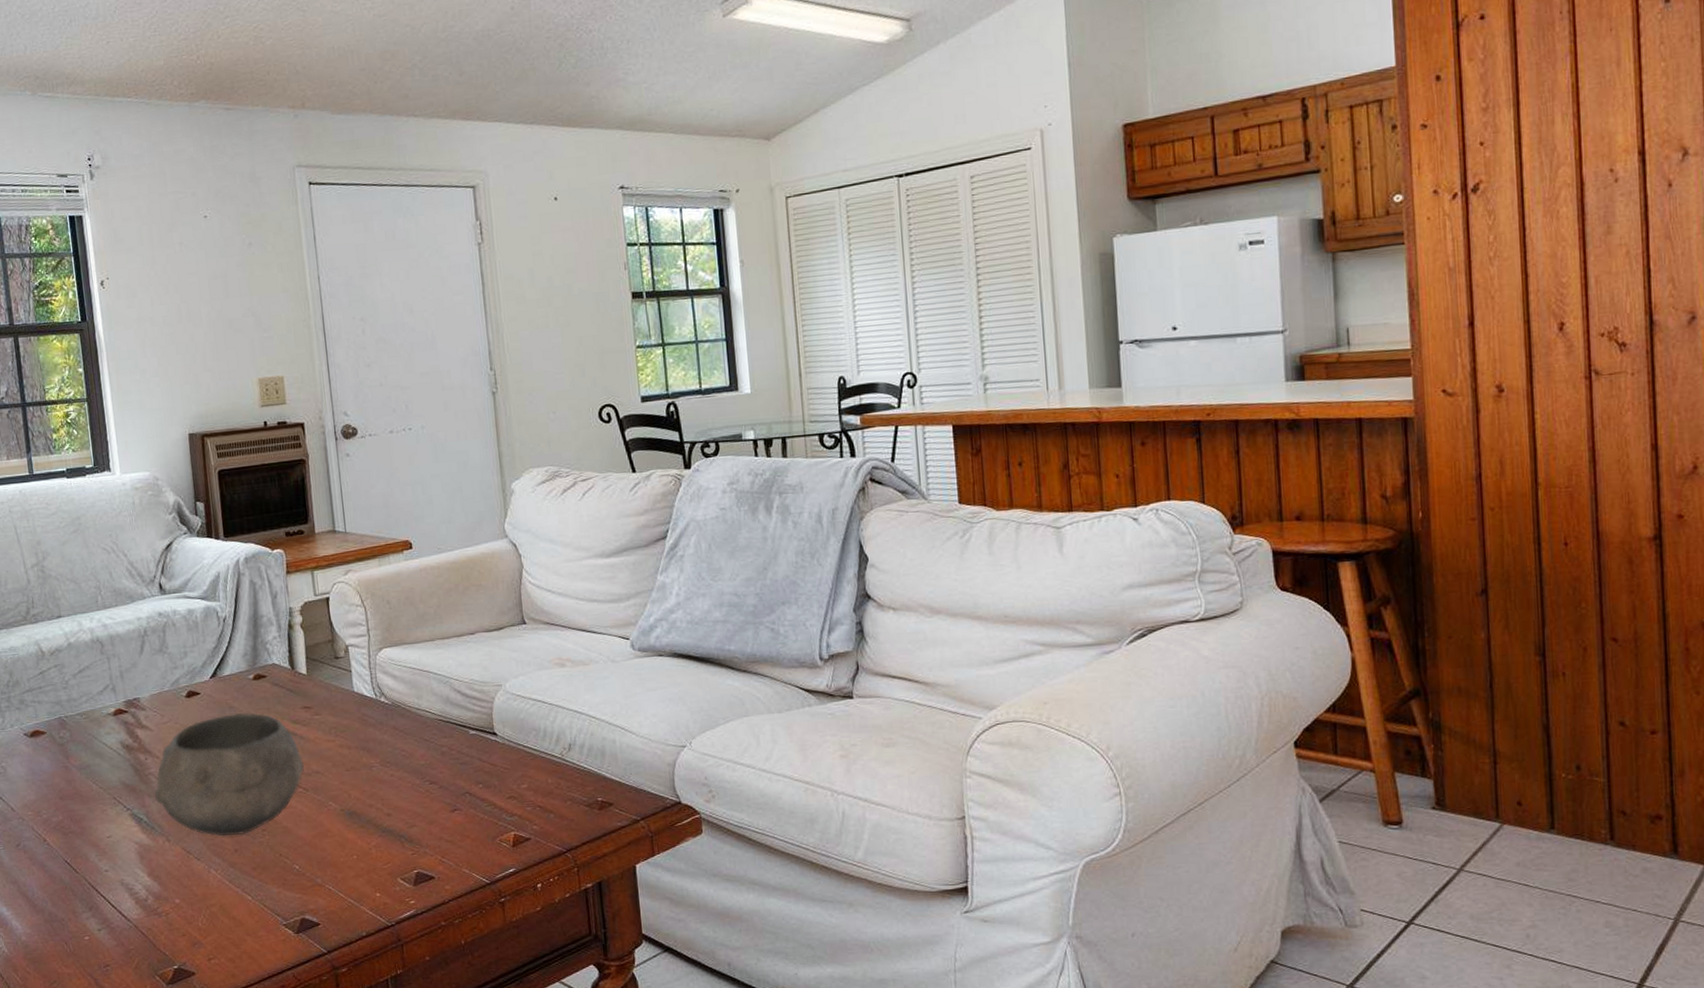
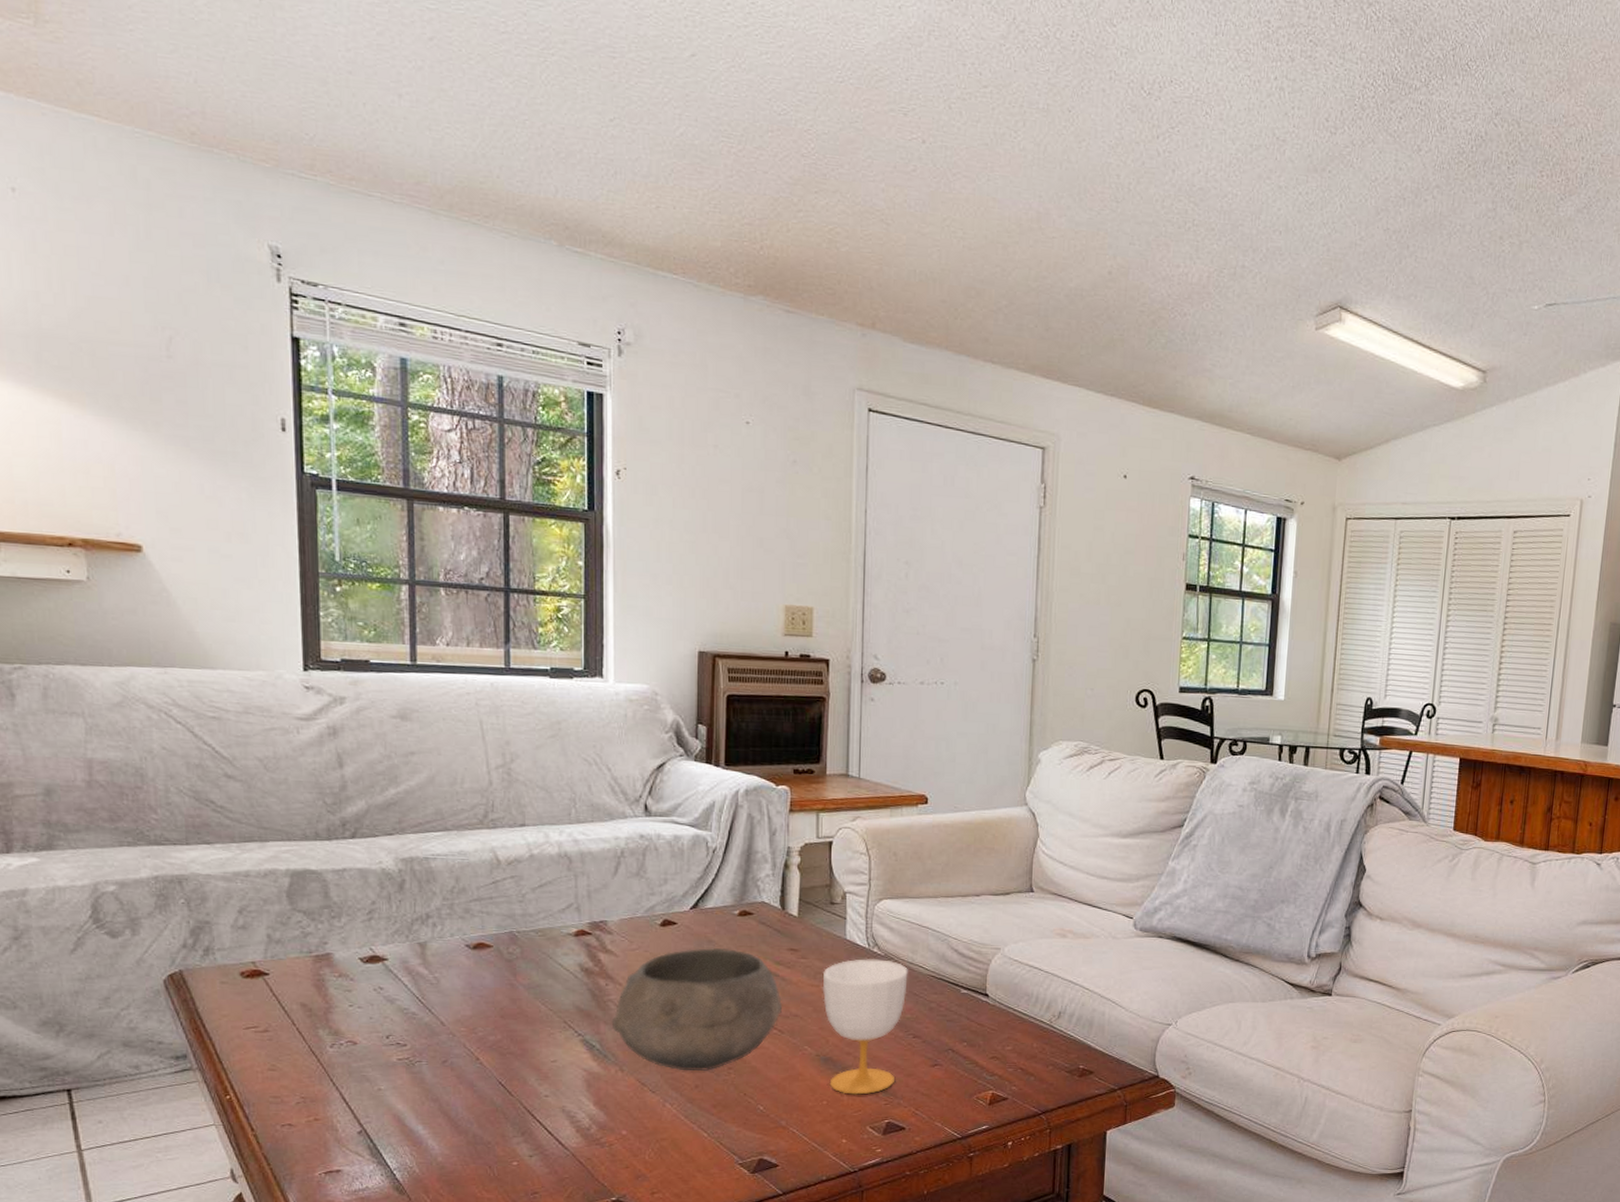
cup: none [337,708,418,847] -> present [822,959,908,1095]

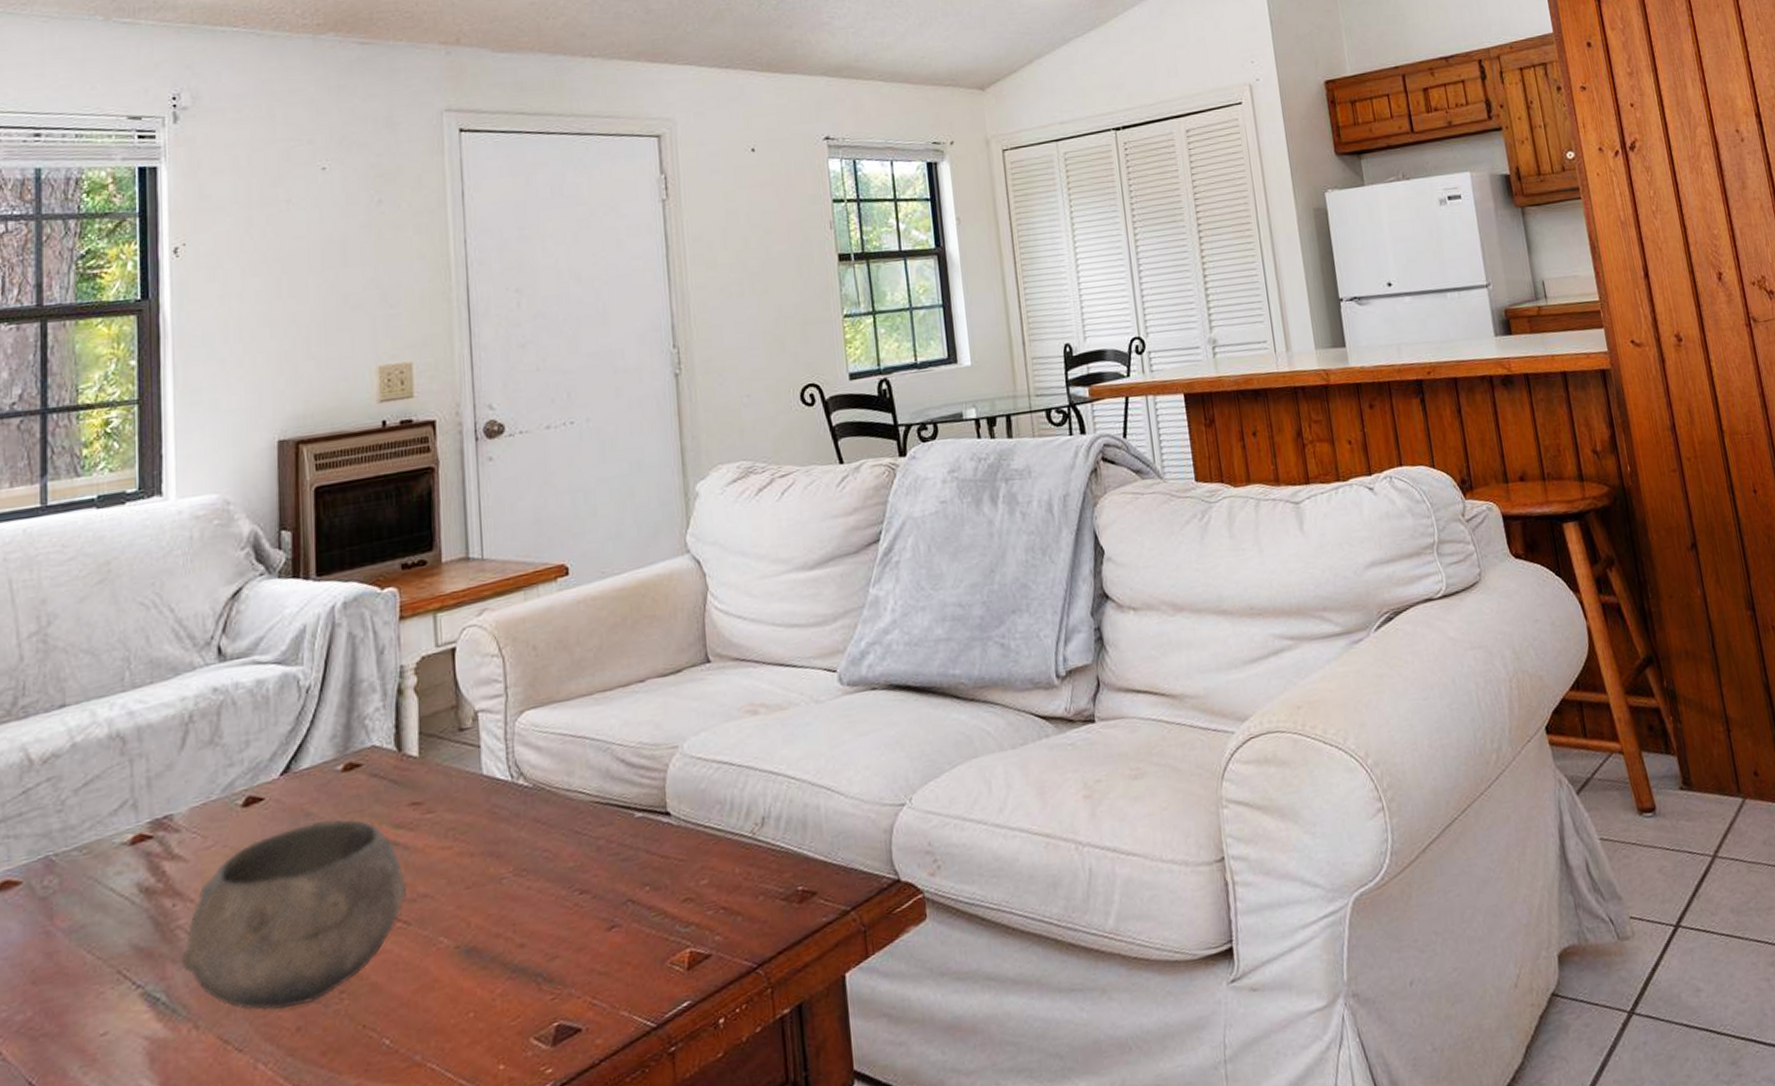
cup: present [822,959,908,1095] -> none [456,792,566,997]

